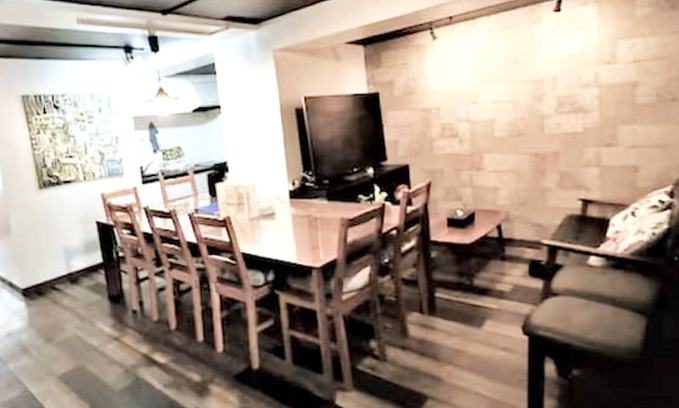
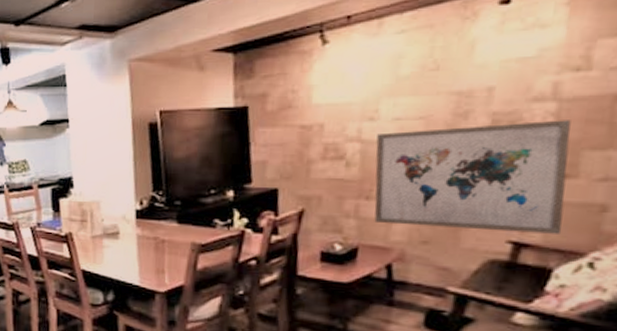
wall art: none [480,102,612,191] -> present [374,120,571,234]

